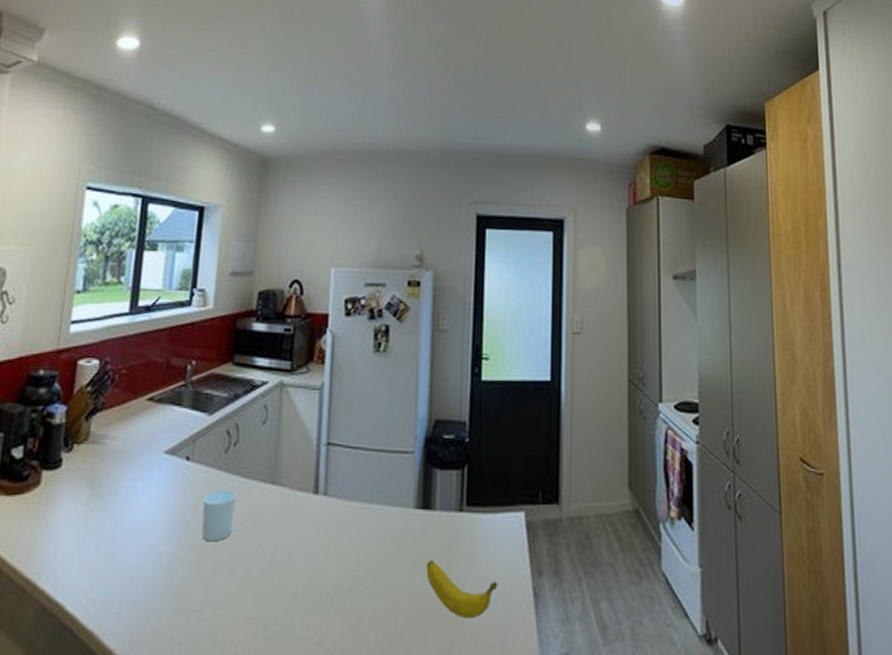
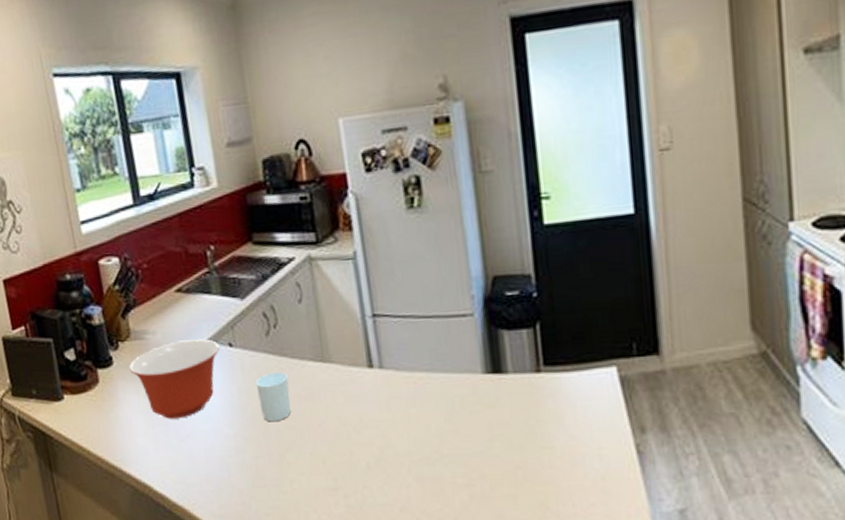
mixing bowl: none [77,449,177,531] -> present [129,339,220,419]
banana: present [426,559,498,619] -> none [506,424,593,480]

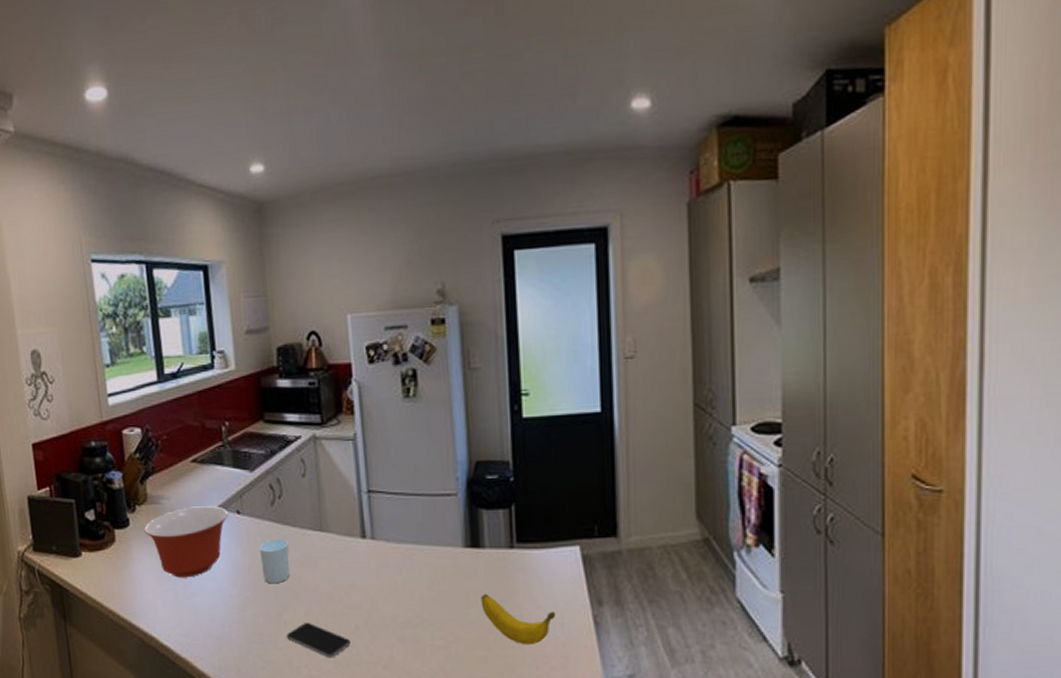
smartphone: none [290,462,363,501] -> present [286,622,351,658]
banana: none [506,424,593,480] -> present [481,593,556,645]

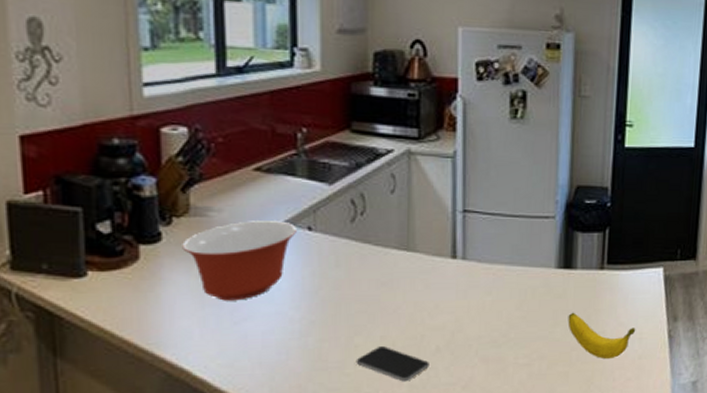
cup: present [259,538,290,584] -> none [332,257,368,306]

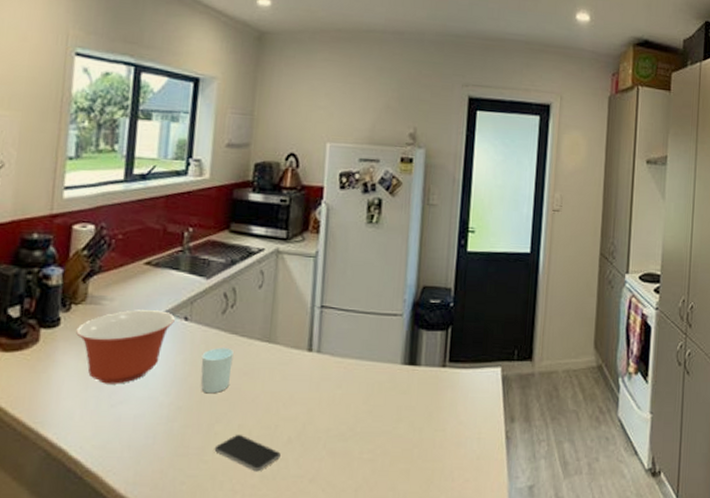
cup: none [332,257,368,306] -> present [201,347,234,394]
banana: present [567,312,636,360] -> none [410,408,475,459]

